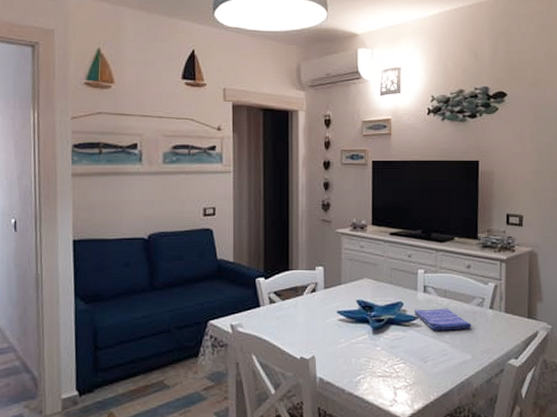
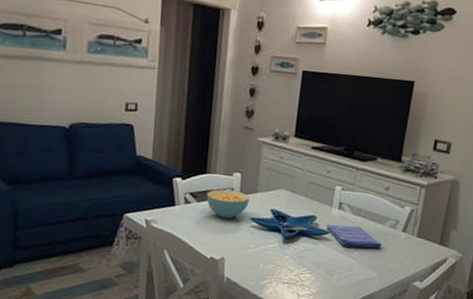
cereal bowl: none [291,285,334,314] -> present [206,189,249,218]

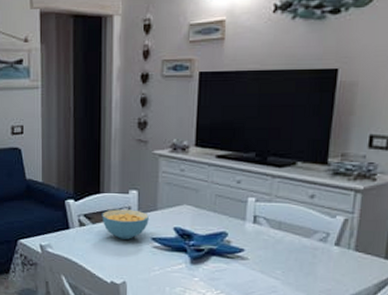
dish towel: present [327,224,382,248] -> none [241,240,311,266]

